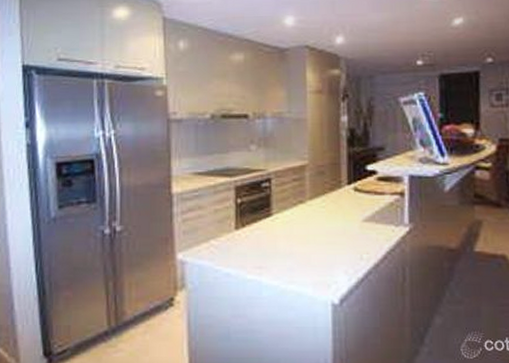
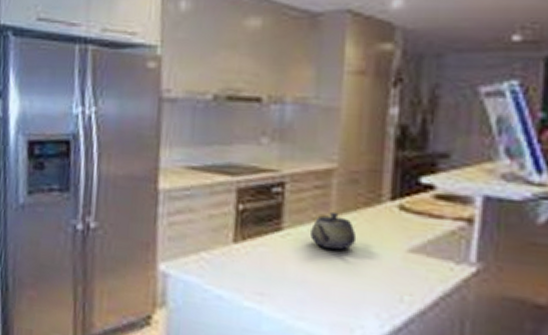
teapot: none [293,198,327,227] -> present [310,213,357,251]

